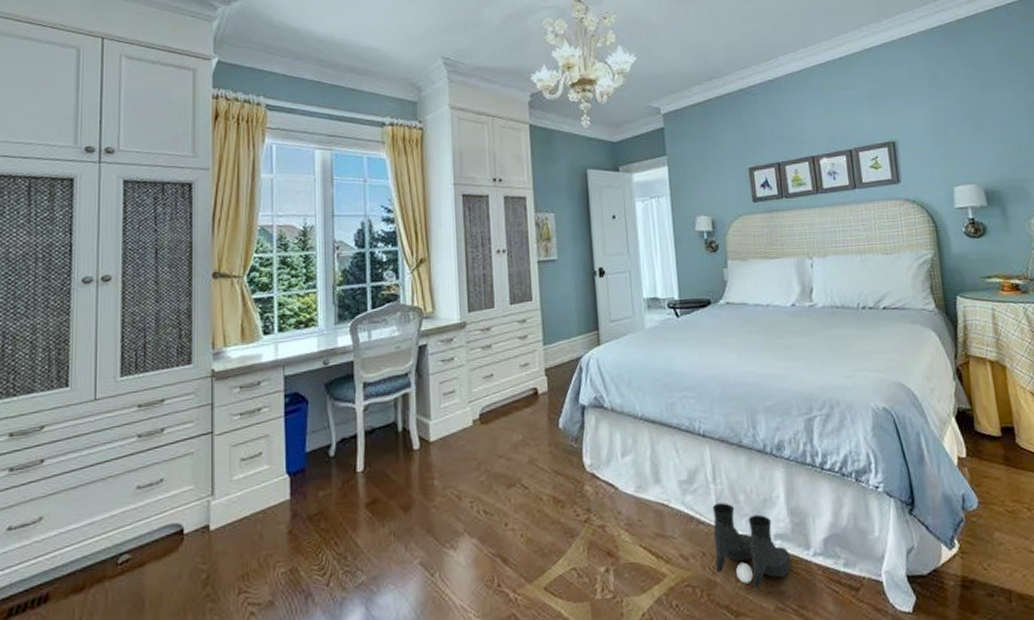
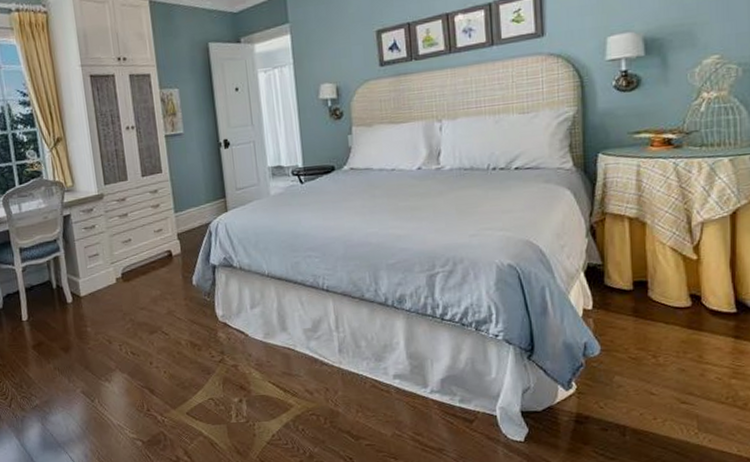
boots: present [712,502,791,590] -> none [335,348,409,419]

